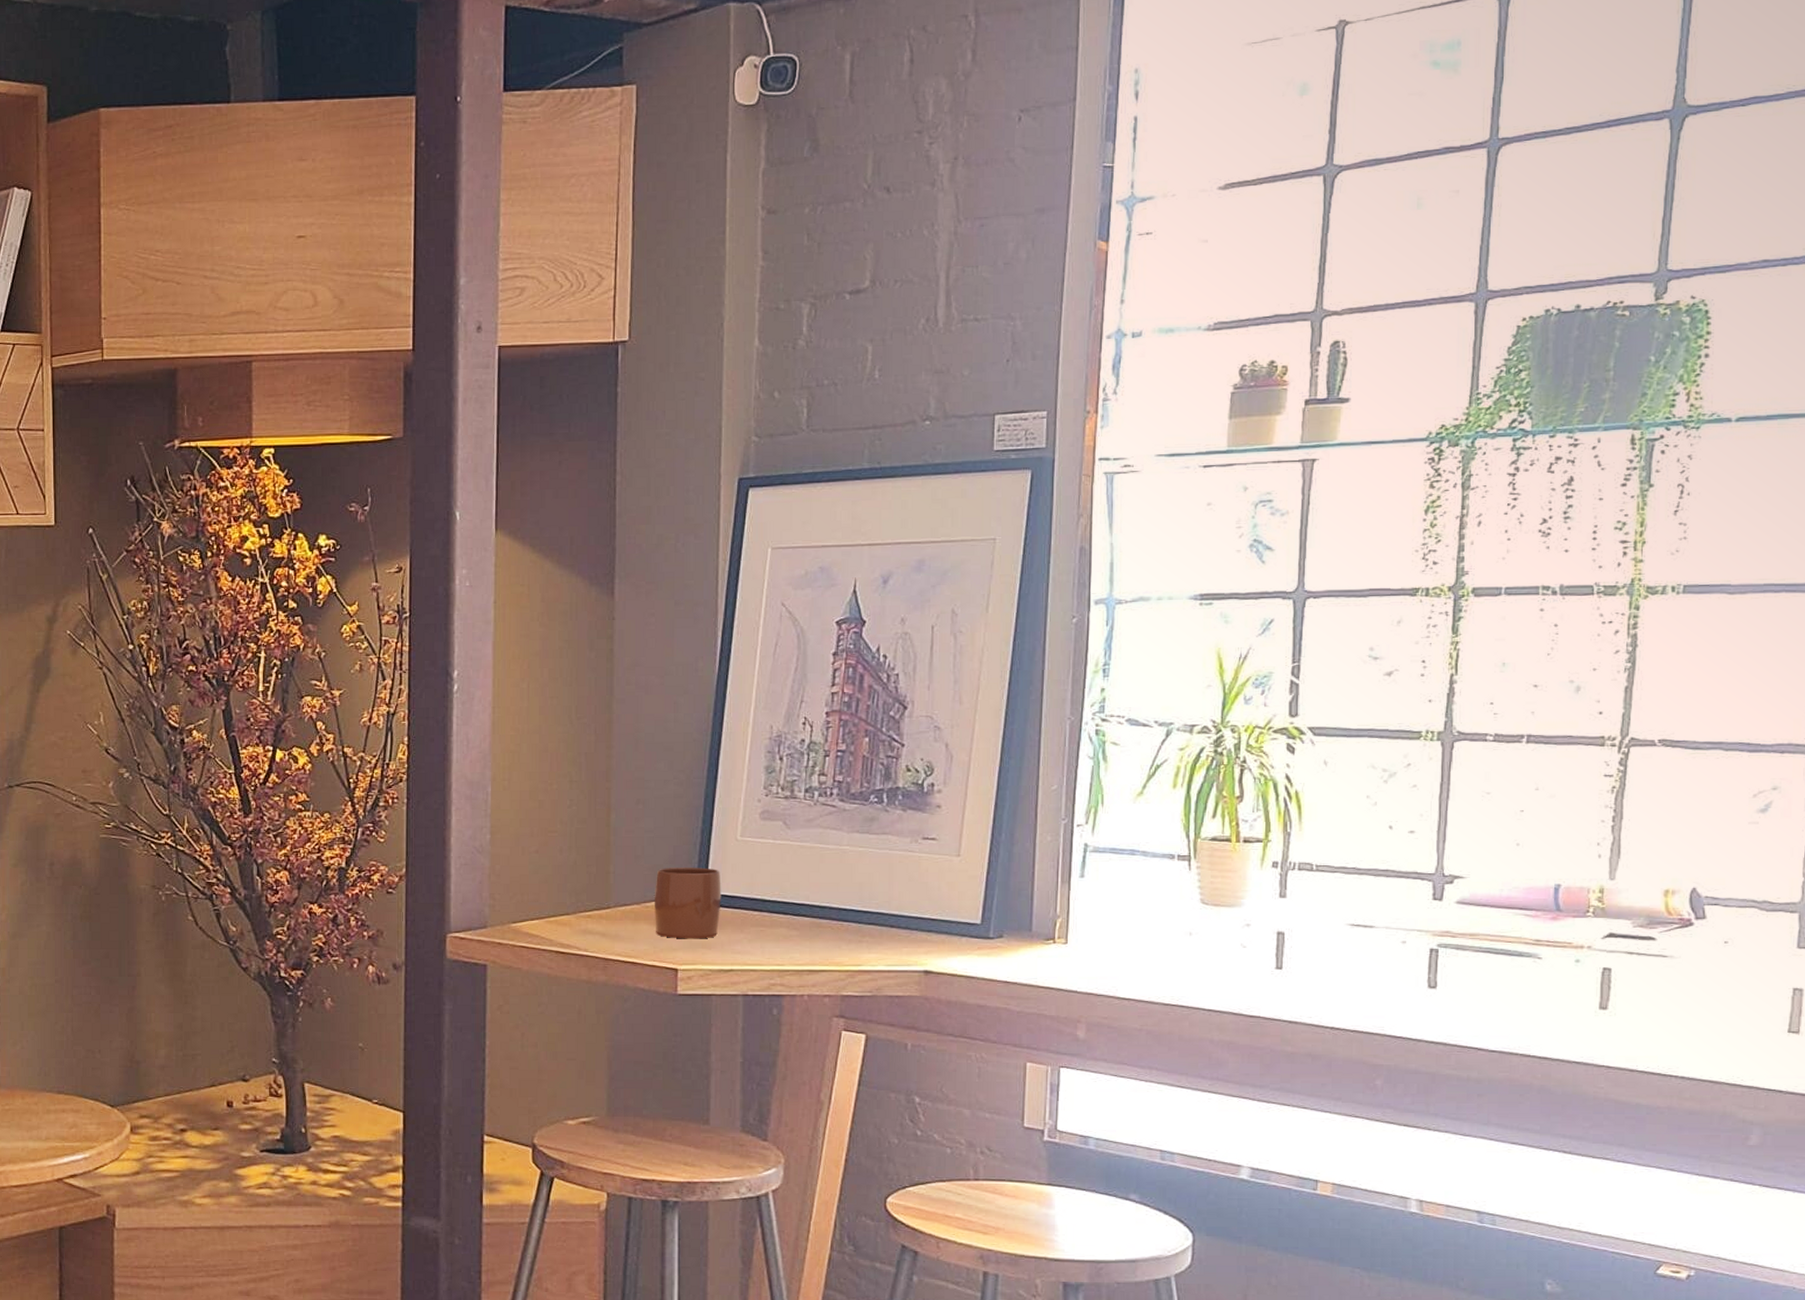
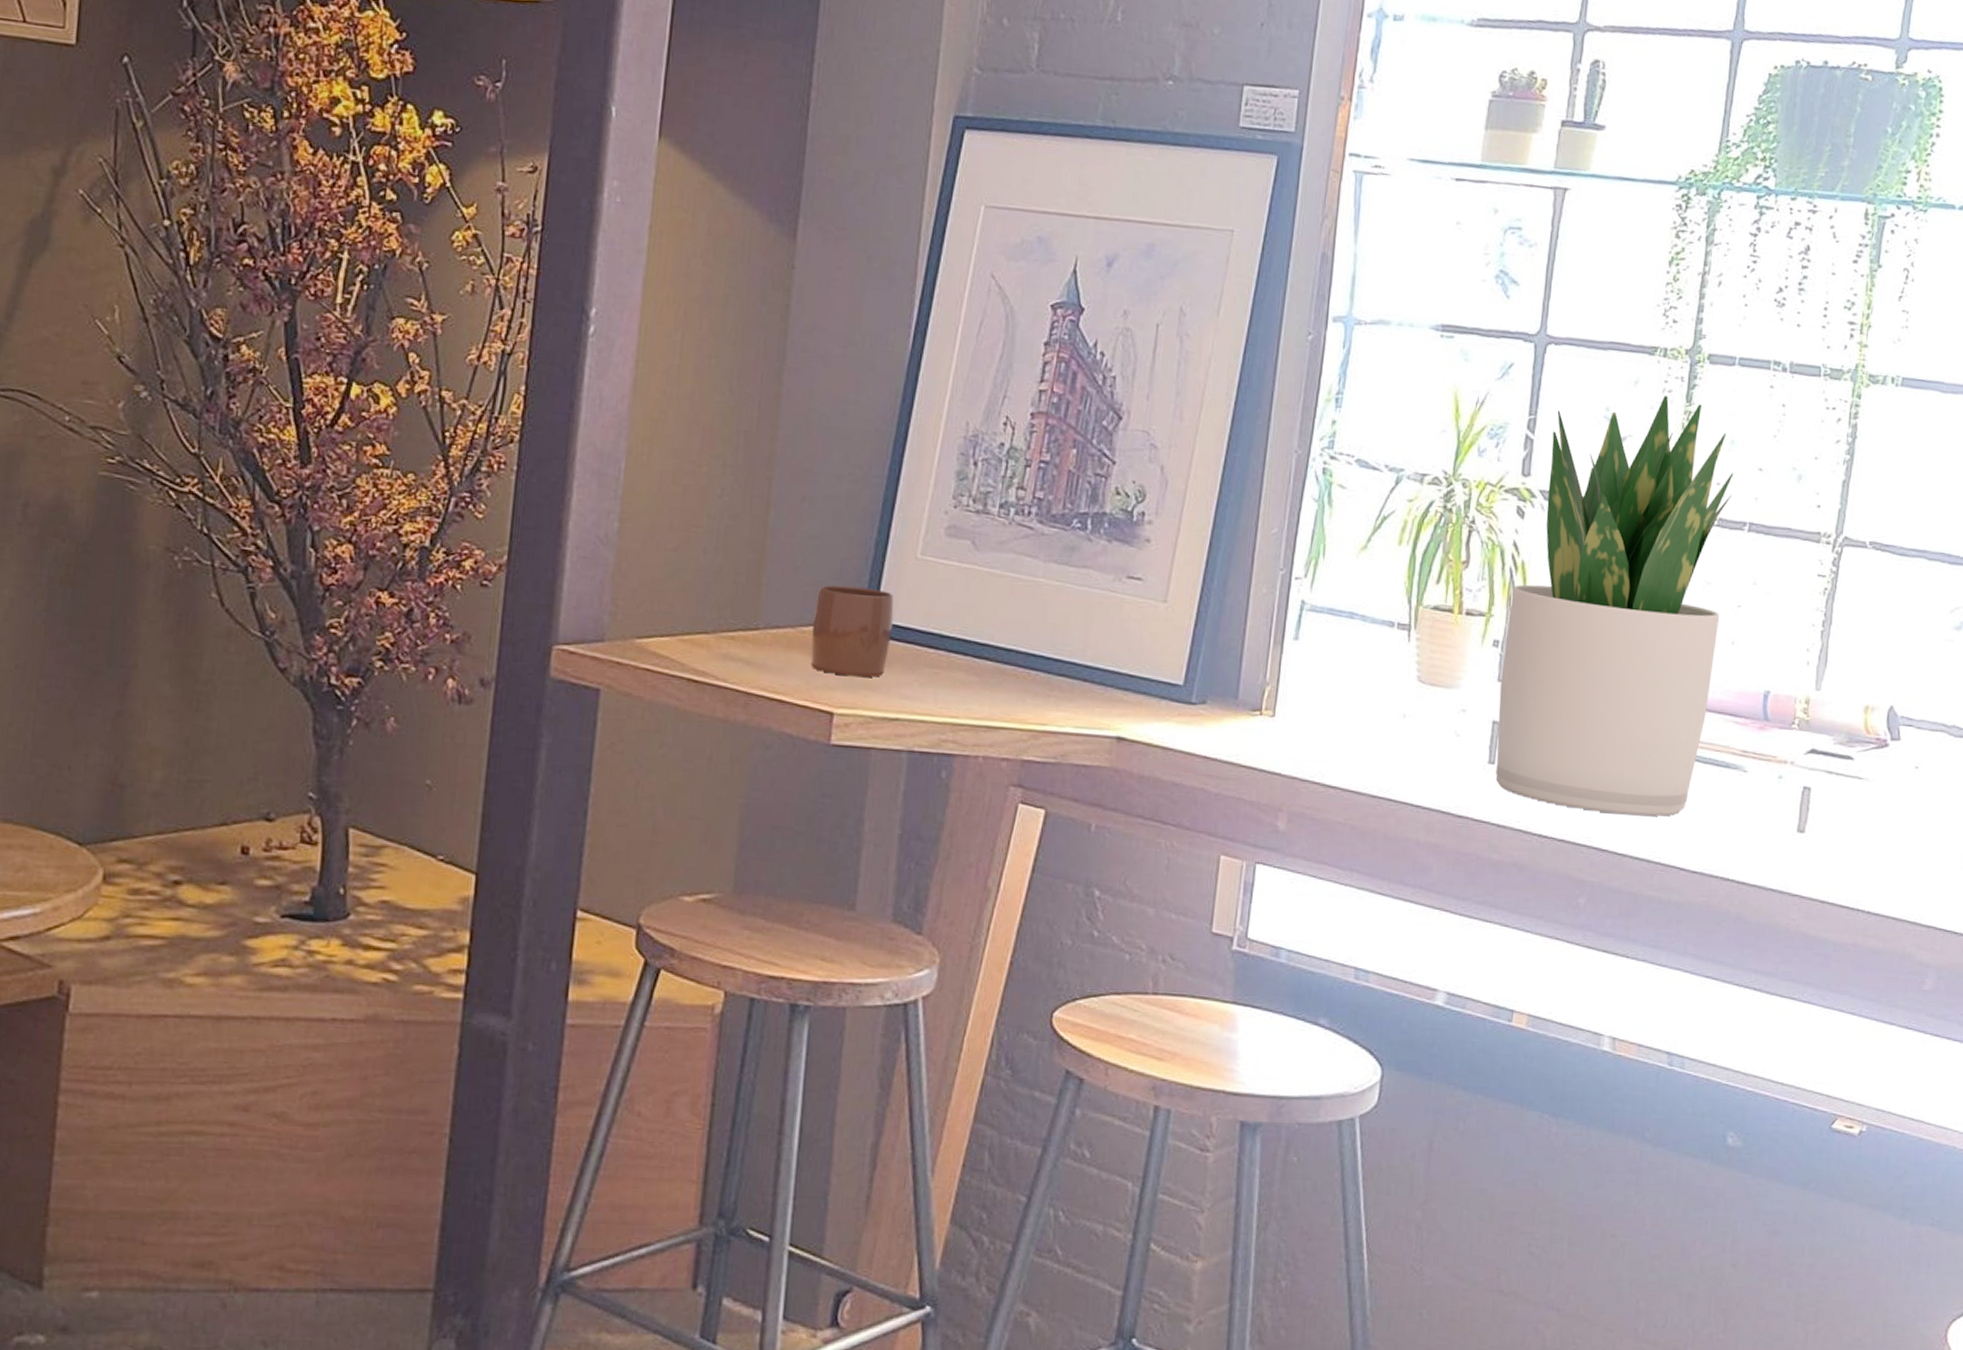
planter: none [1282,631,1507,1005] -> present [1495,396,1734,817]

